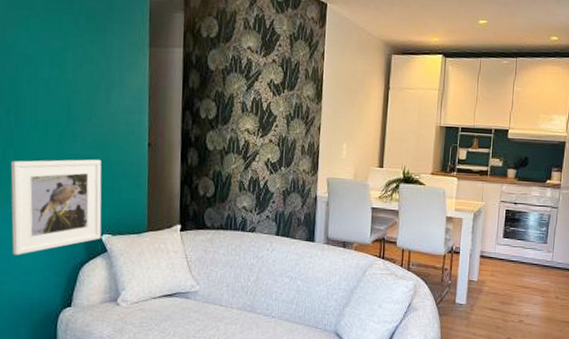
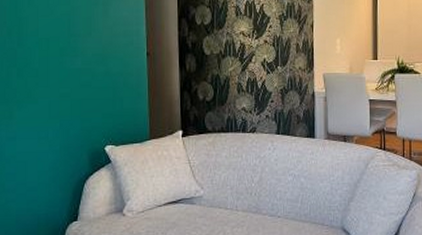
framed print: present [10,159,102,255] -> none [14,71,105,172]

